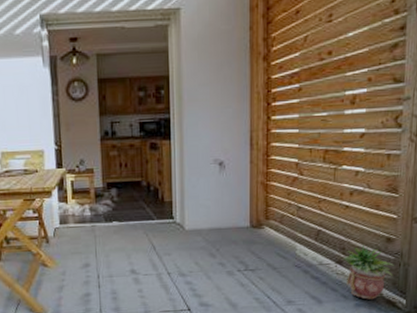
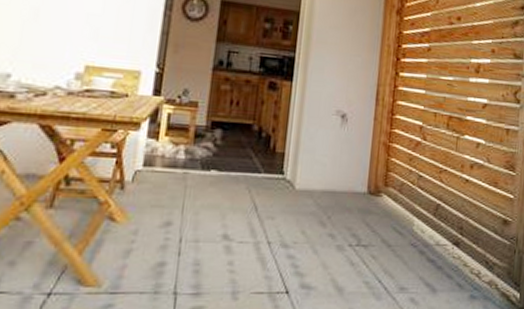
potted plant: present [342,245,394,300] -> none [460,226,509,291]

